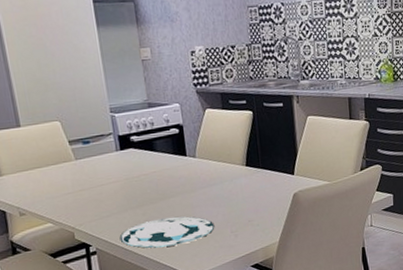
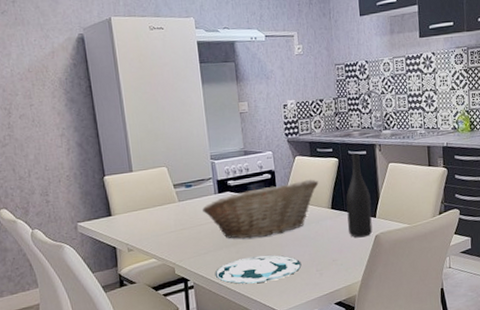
fruit basket: none [103,134,232,200] -> present [202,179,319,239]
wine bottle: none [261,106,291,197] -> present [346,153,373,238]

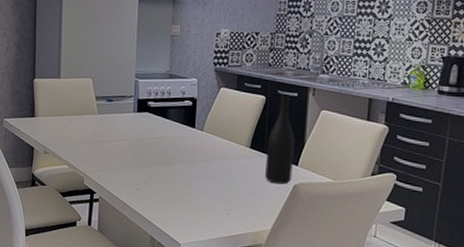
fruit basket: present [202,179,319,239] -> none [119,111,241,164]
plate: present [215,255,302,284] -> none [121,181,210,211]

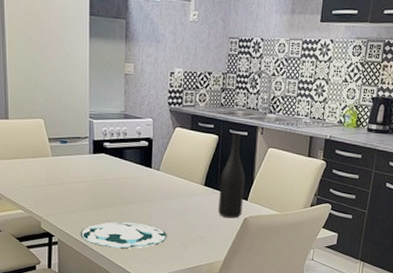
plate: none [121,181,210,211] -> present [80,221,167,248]

